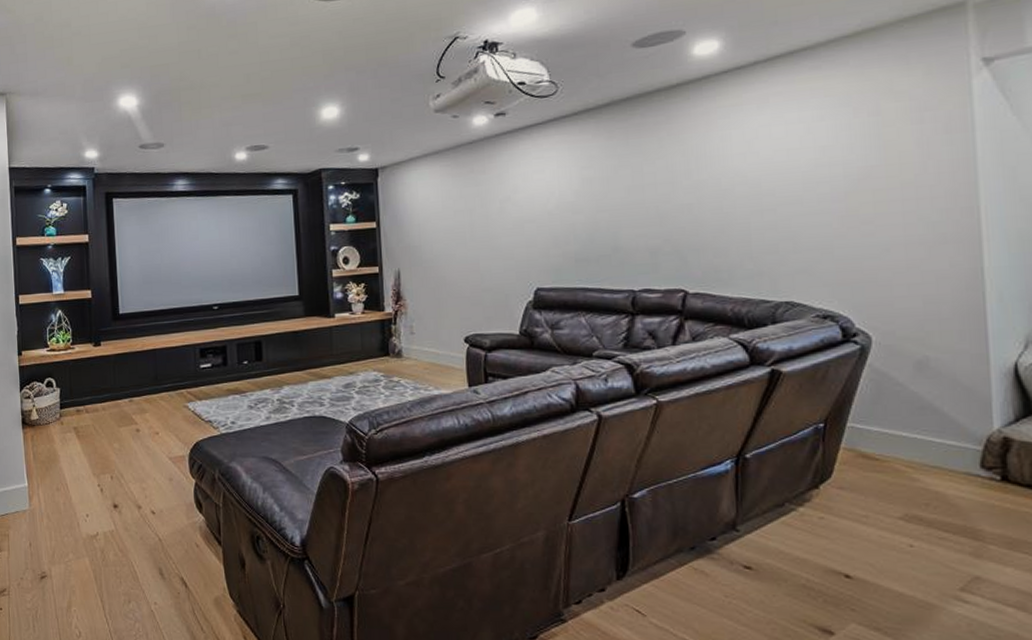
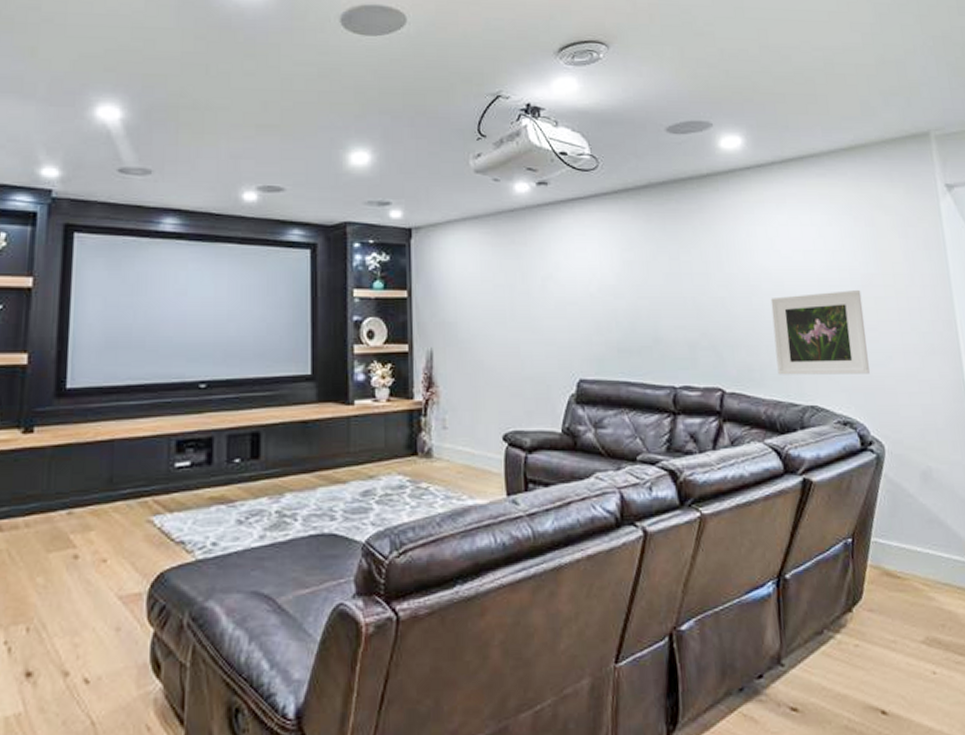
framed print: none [744,184,860,274] -> present [770,290,870,375]

